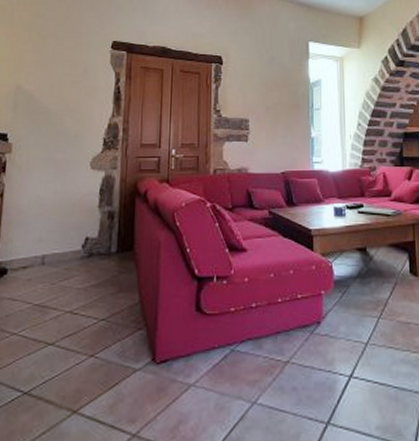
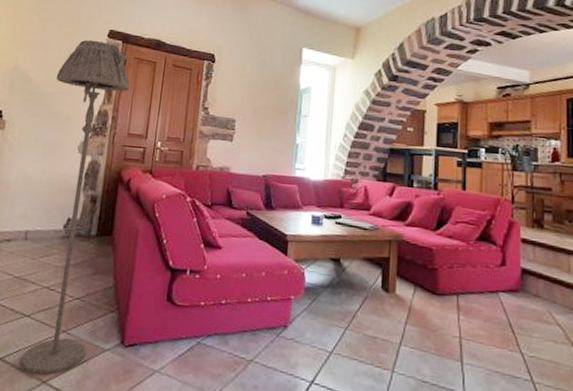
floor lamp: none [48,53,139,404] -> present [20,39,131,375]

